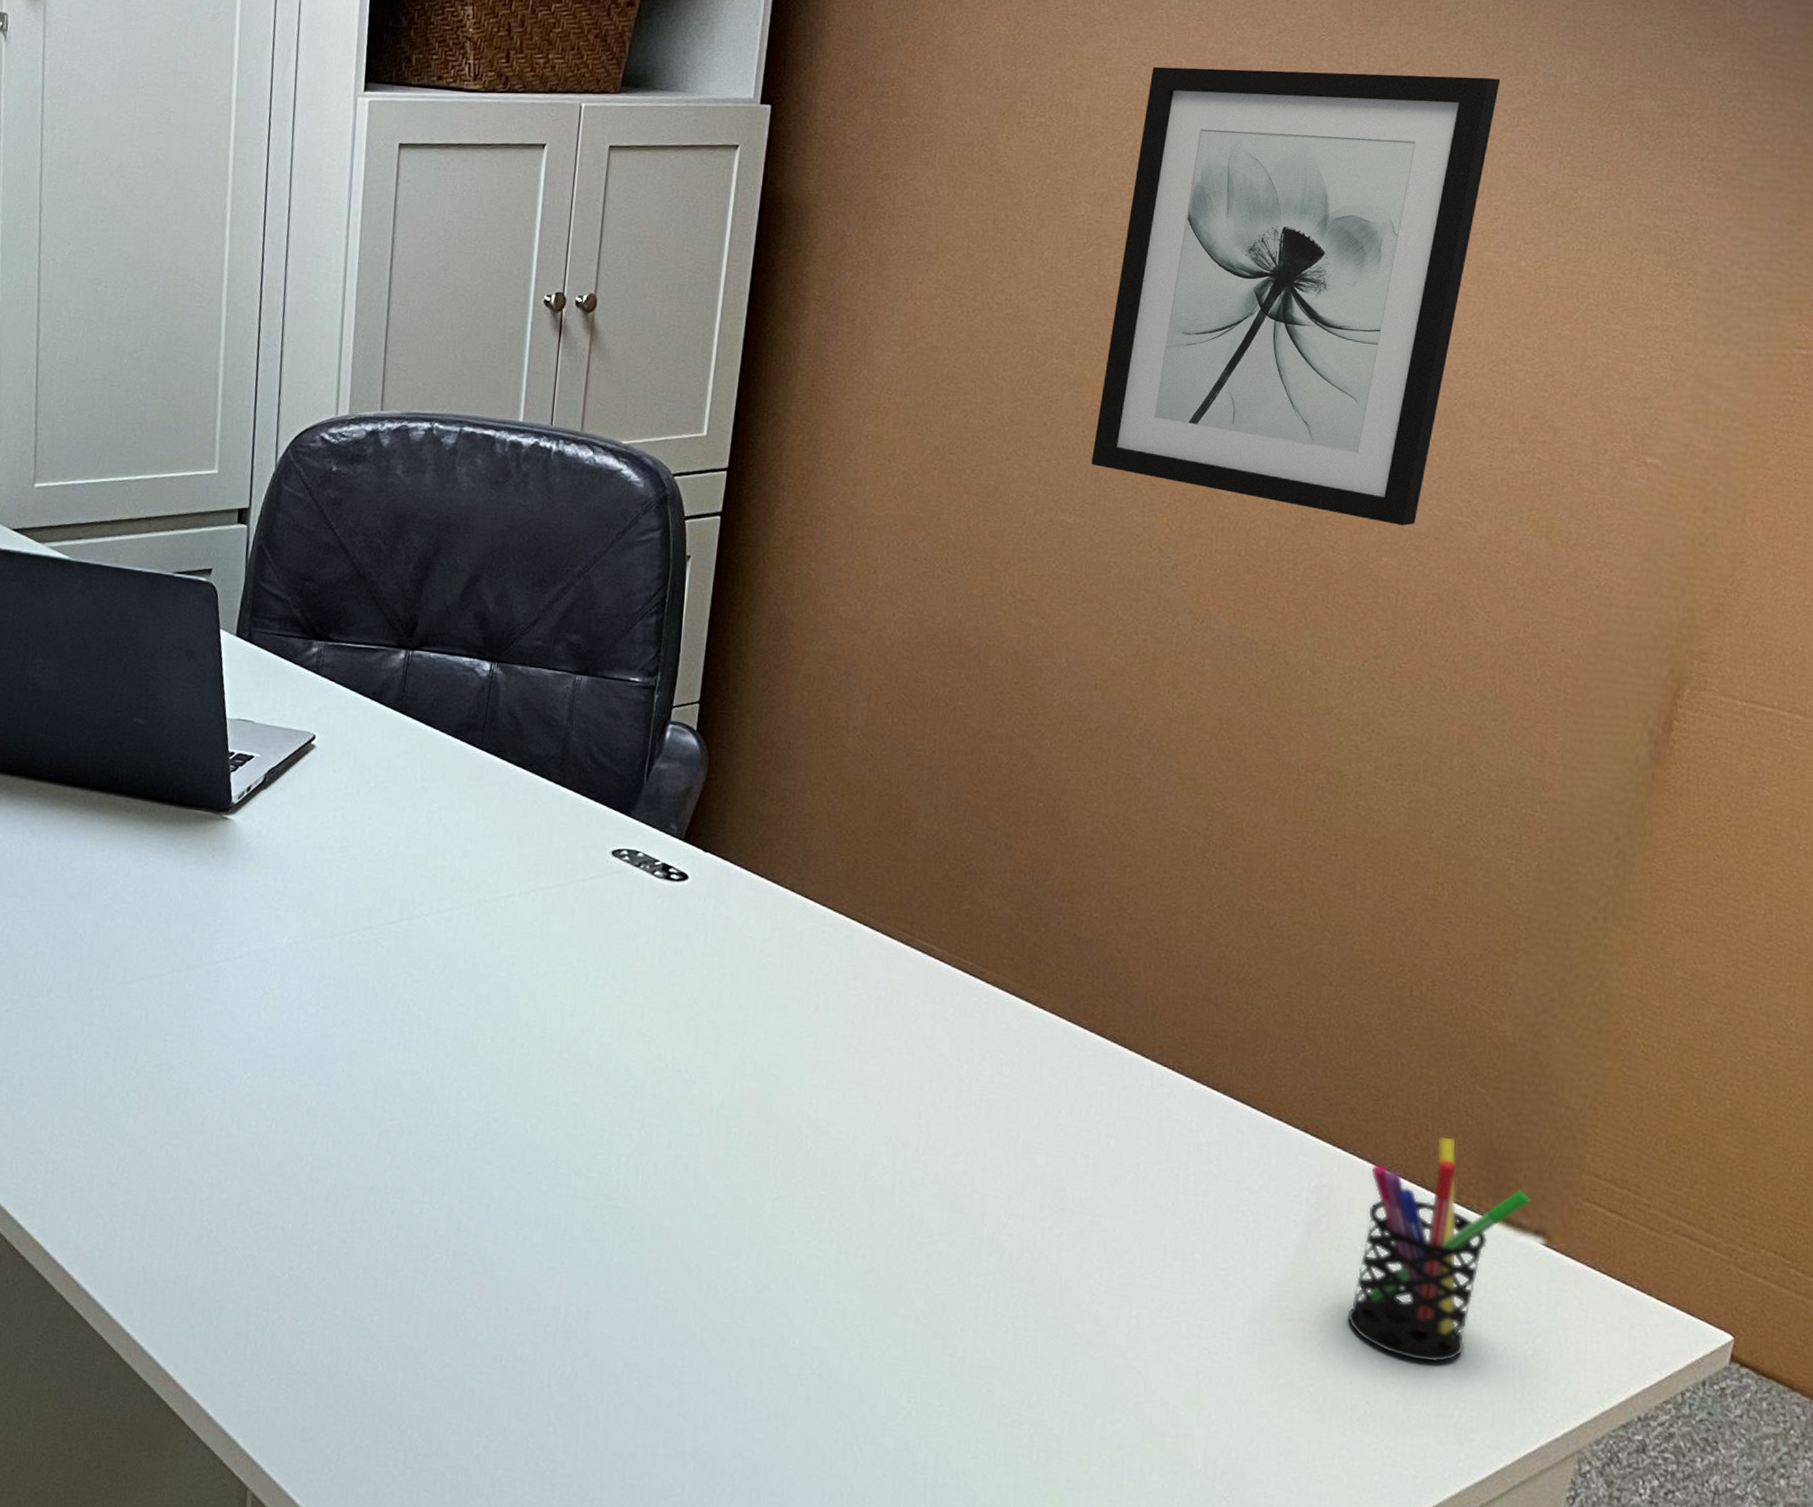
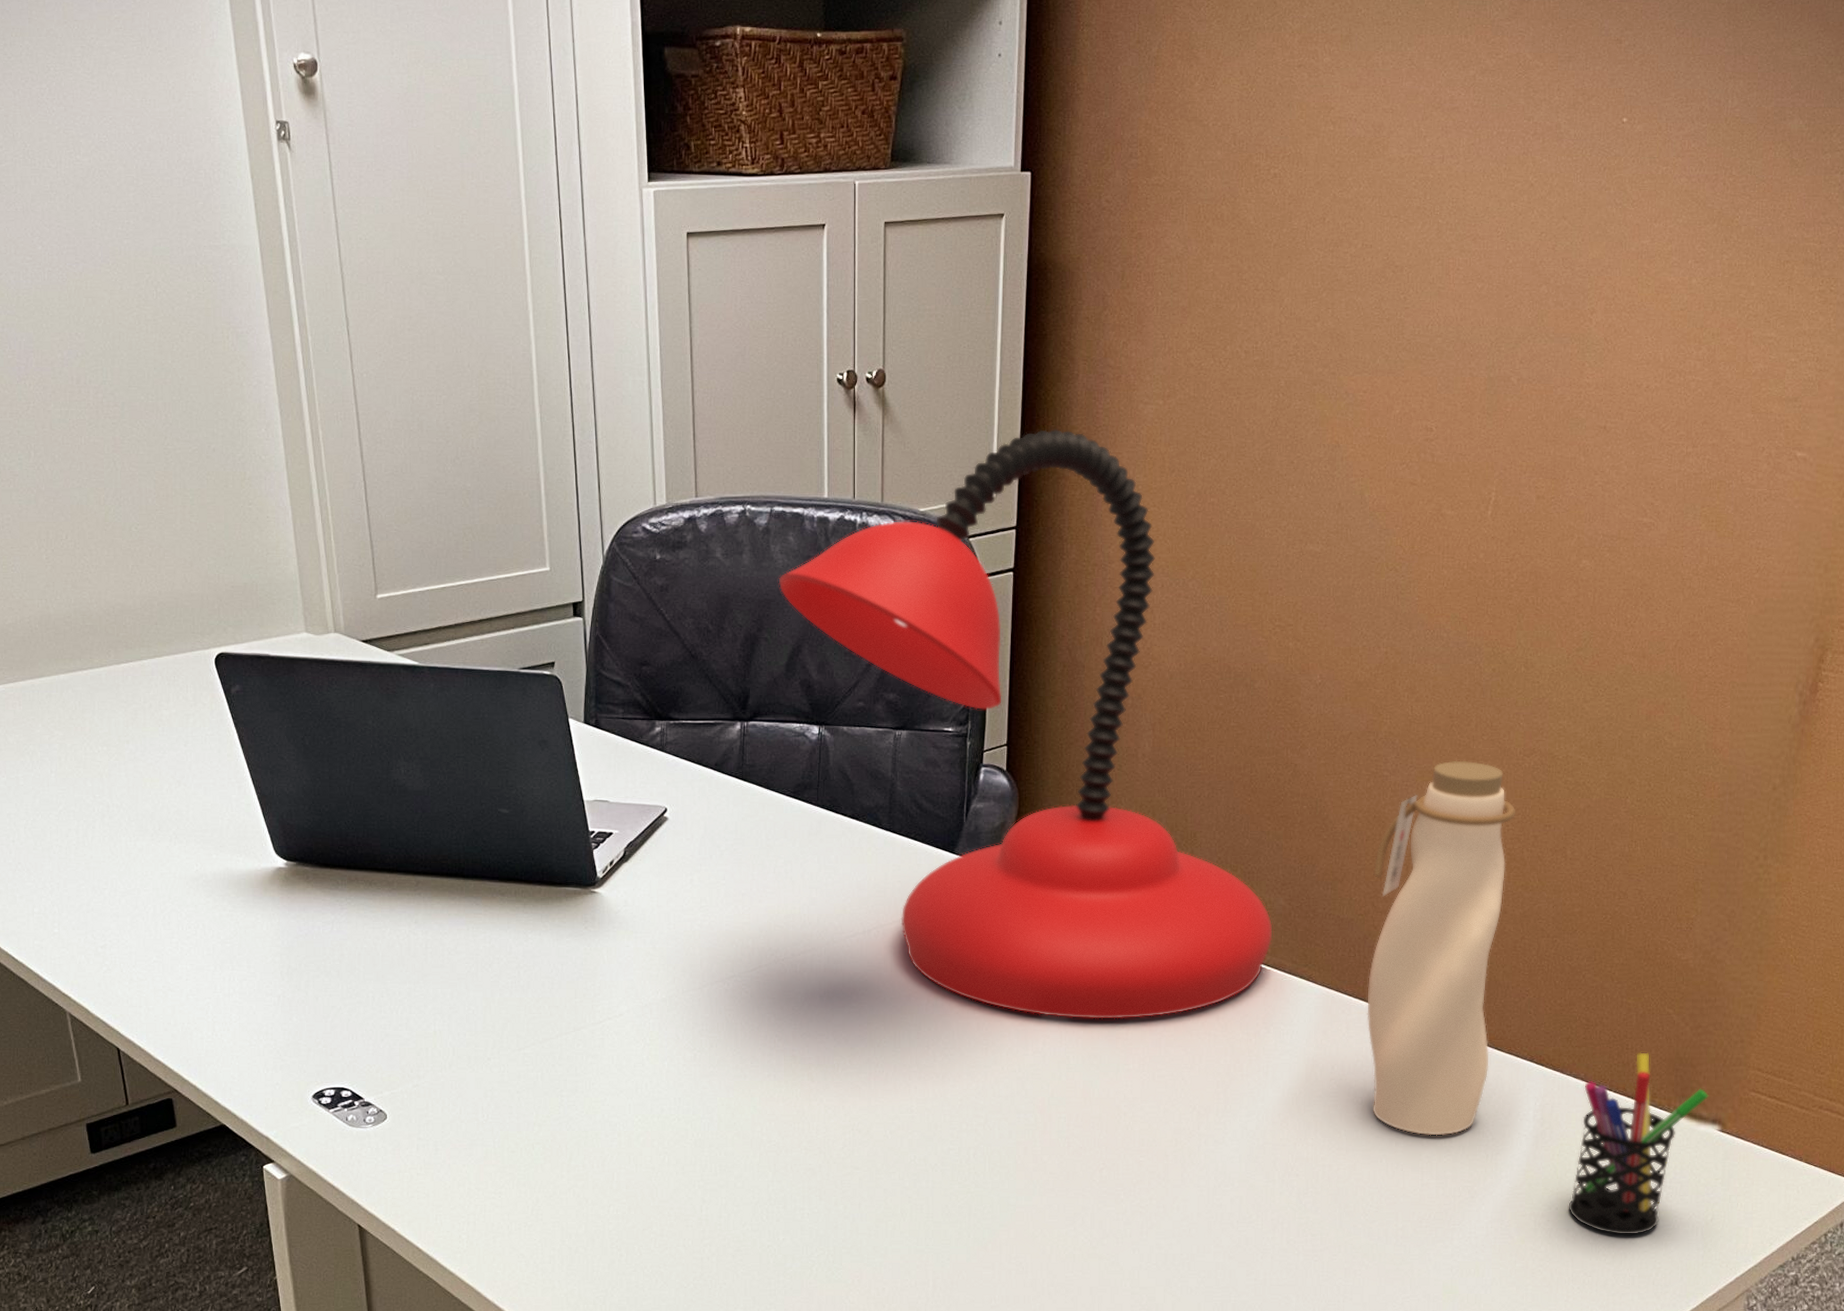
desk lamp: none [461,368,995,1027] -> present [778,428,1273,1019]
wall art: present [1091,66,1501,526] -> none [1334,107,1673,530]
water bottle: none [1104,769,1296,1209] -> present [1367,760,1516,1136]

